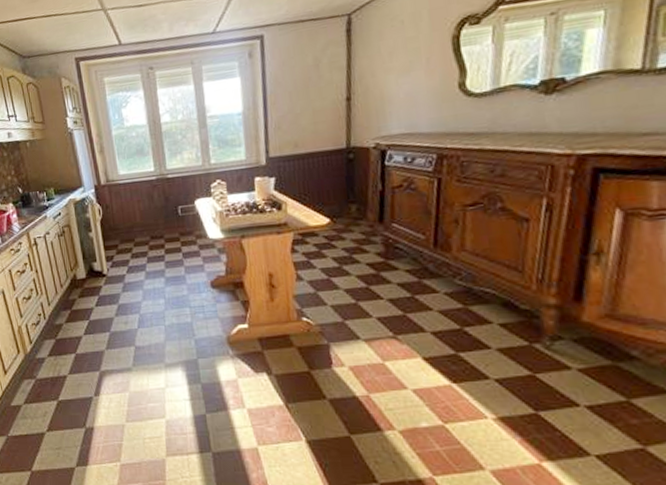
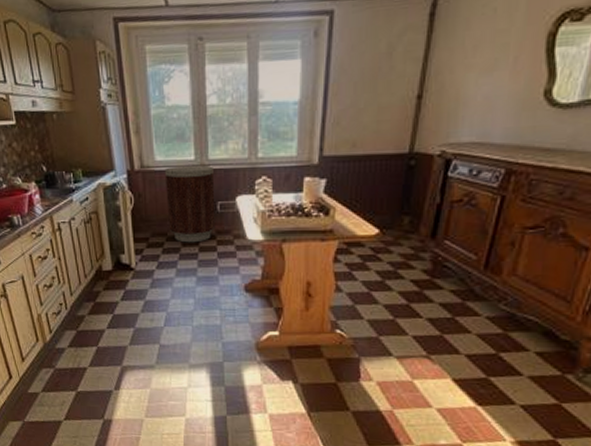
trash can: none [128,175,179,247] -> present [164,165,216,243]

